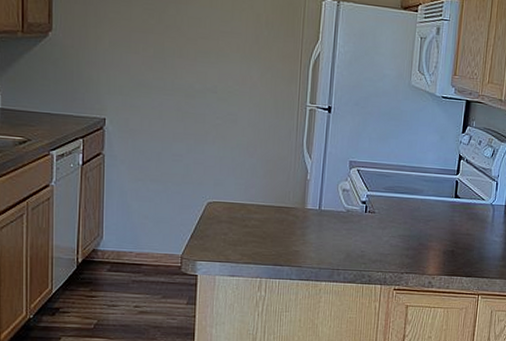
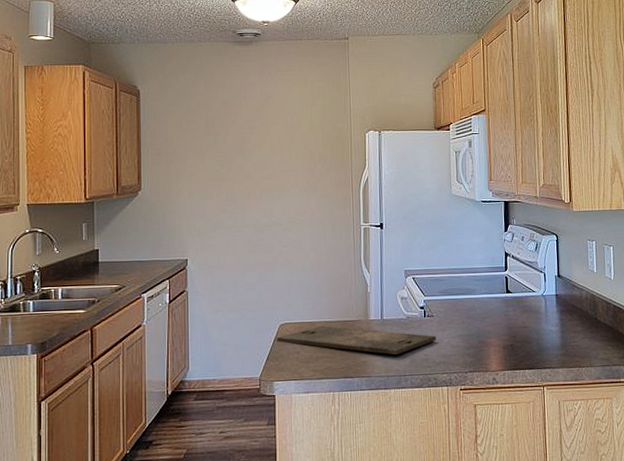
cutting board: none [203,208,376,248] -> present [277,325,437,356]

